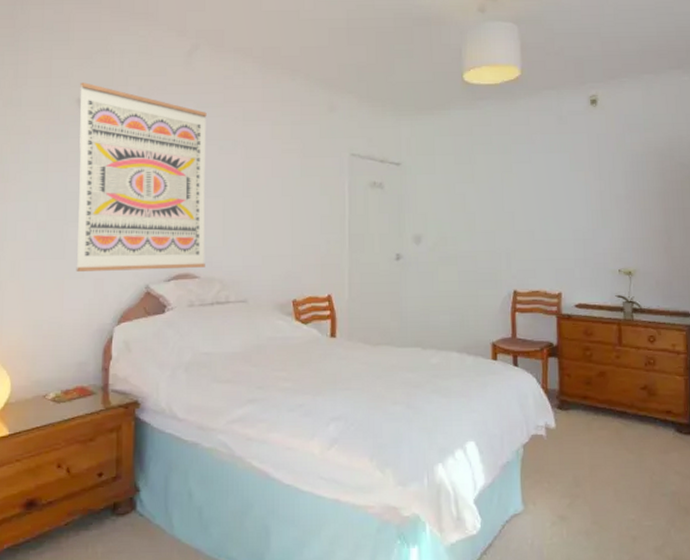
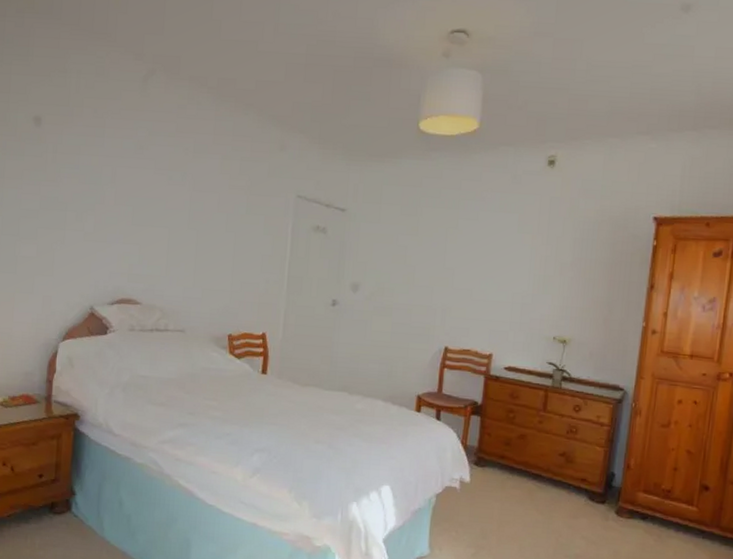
wall art: present [76,82,207,272] -> none [26,100,158,295]

